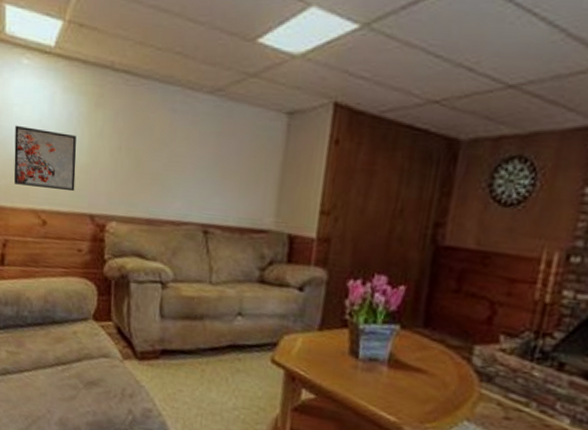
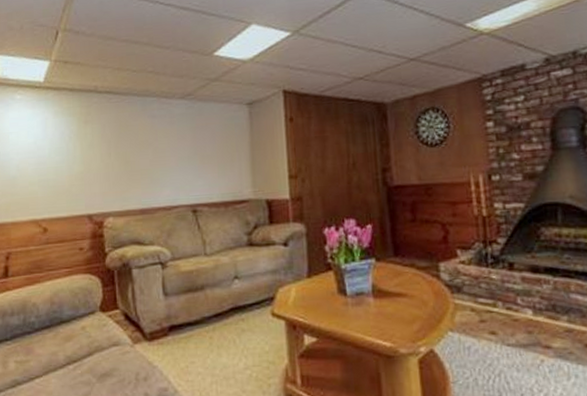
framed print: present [14,125,77,192] -> none [12,149,72,201]

